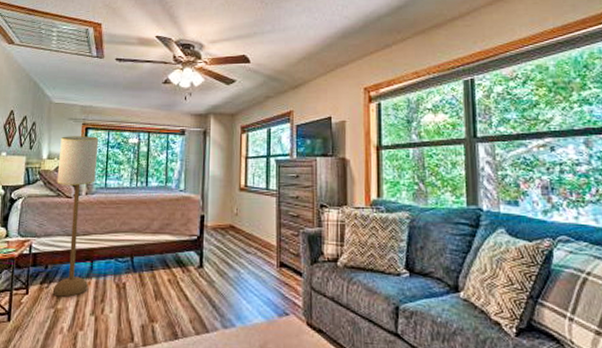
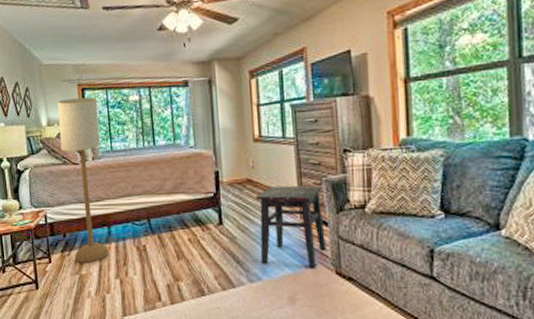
side table: none [236,234,299,319] -> present [256,185,326,269]

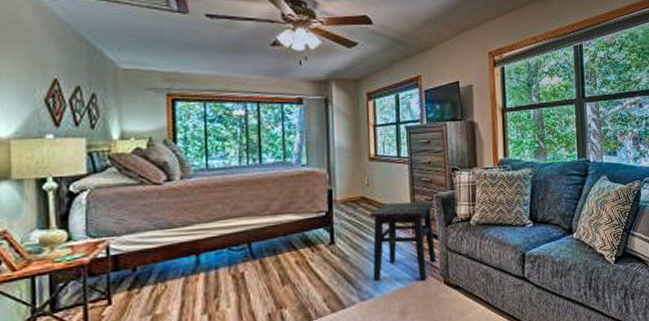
floor lamp: present [57,97,109,263] -> none [136,109,195,301]

